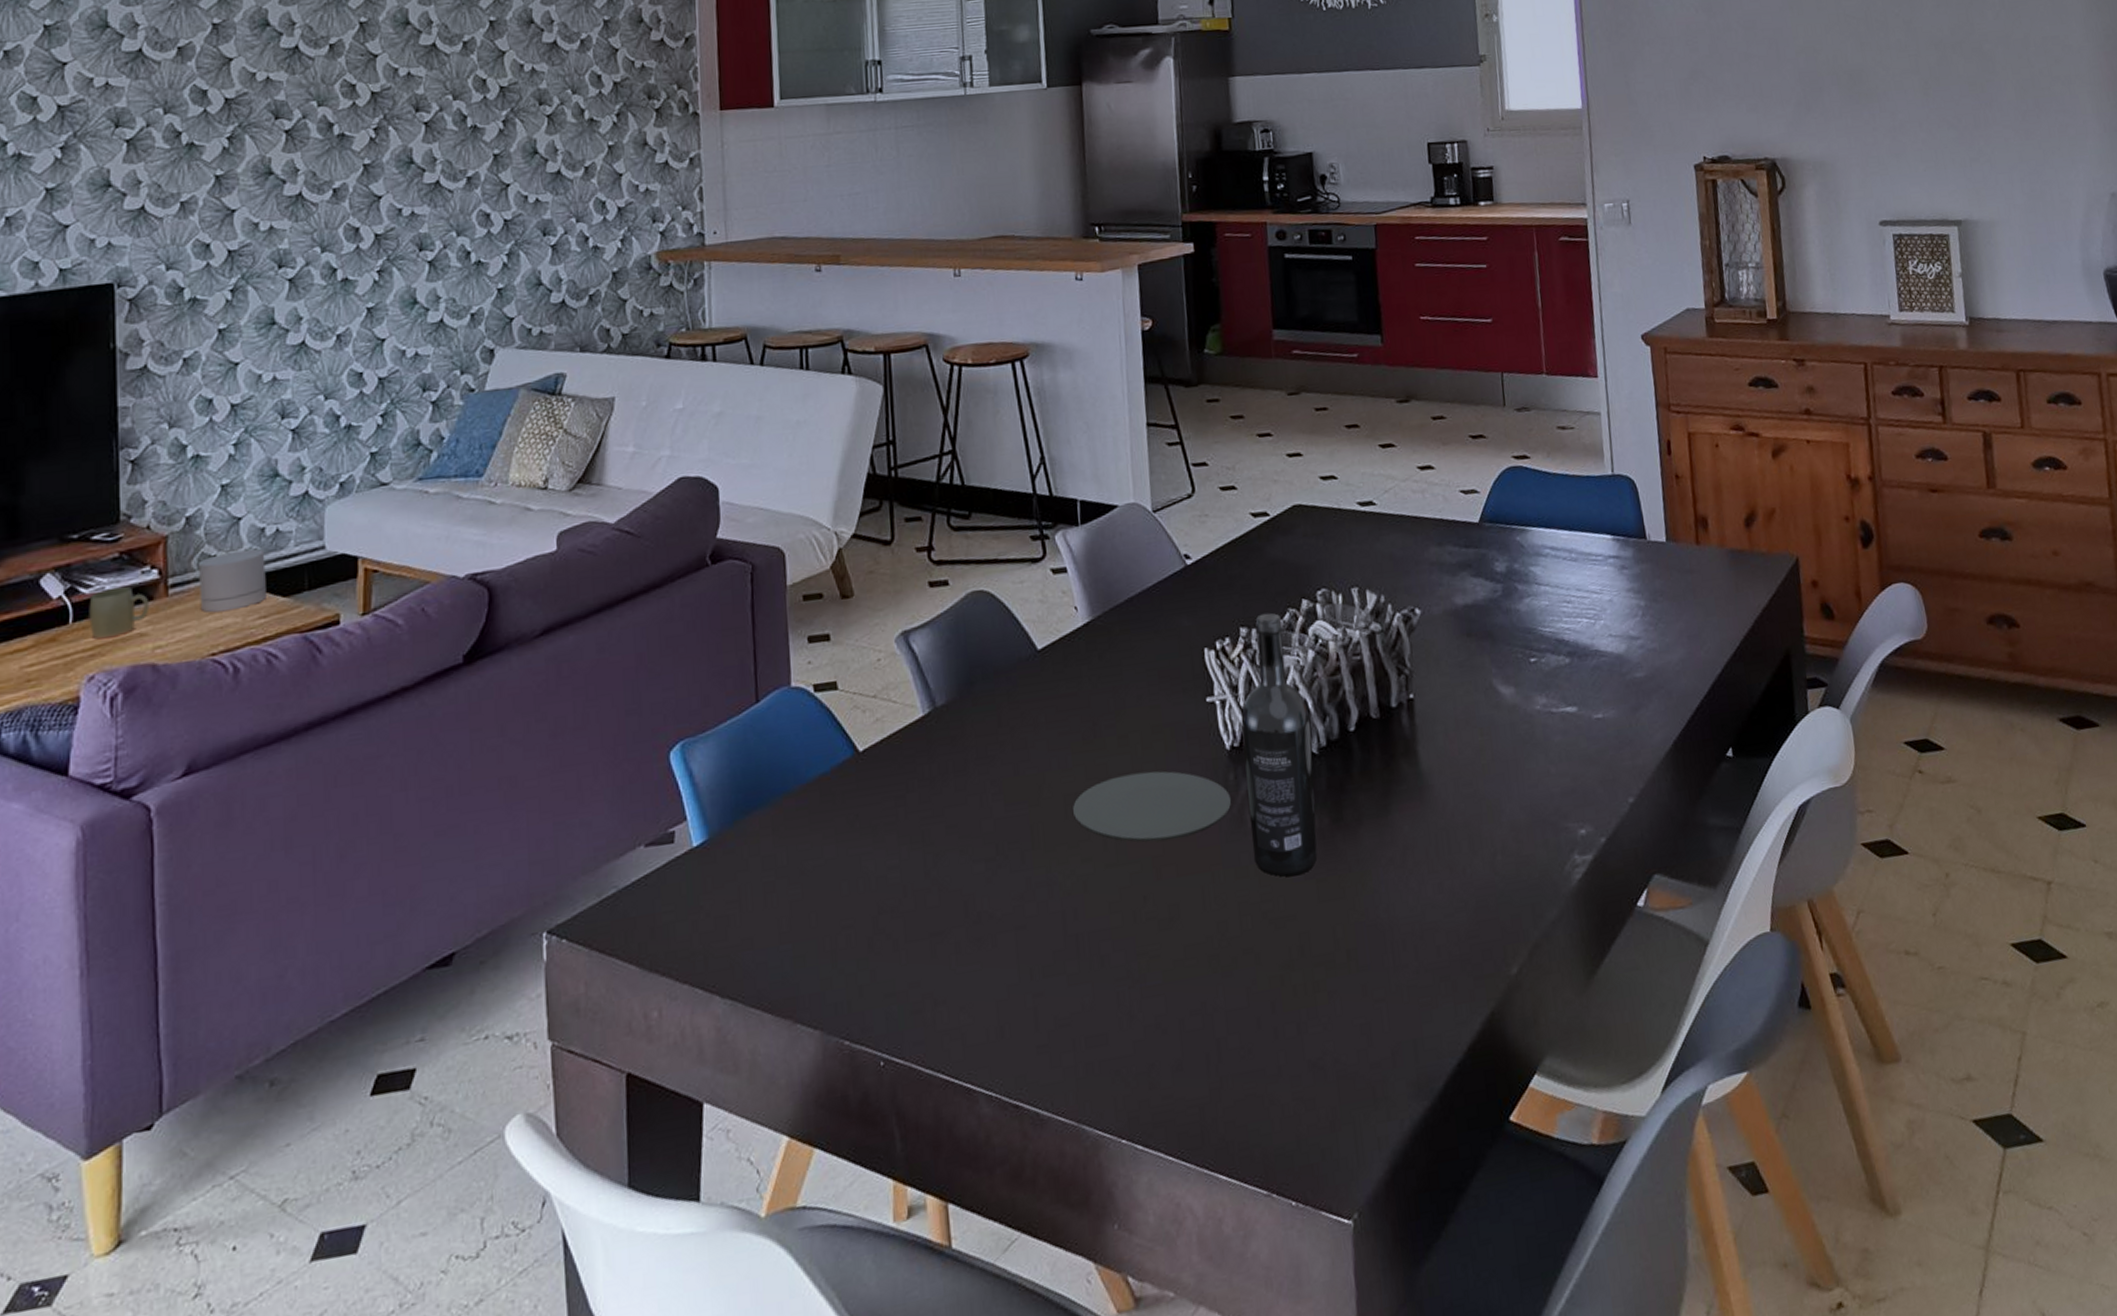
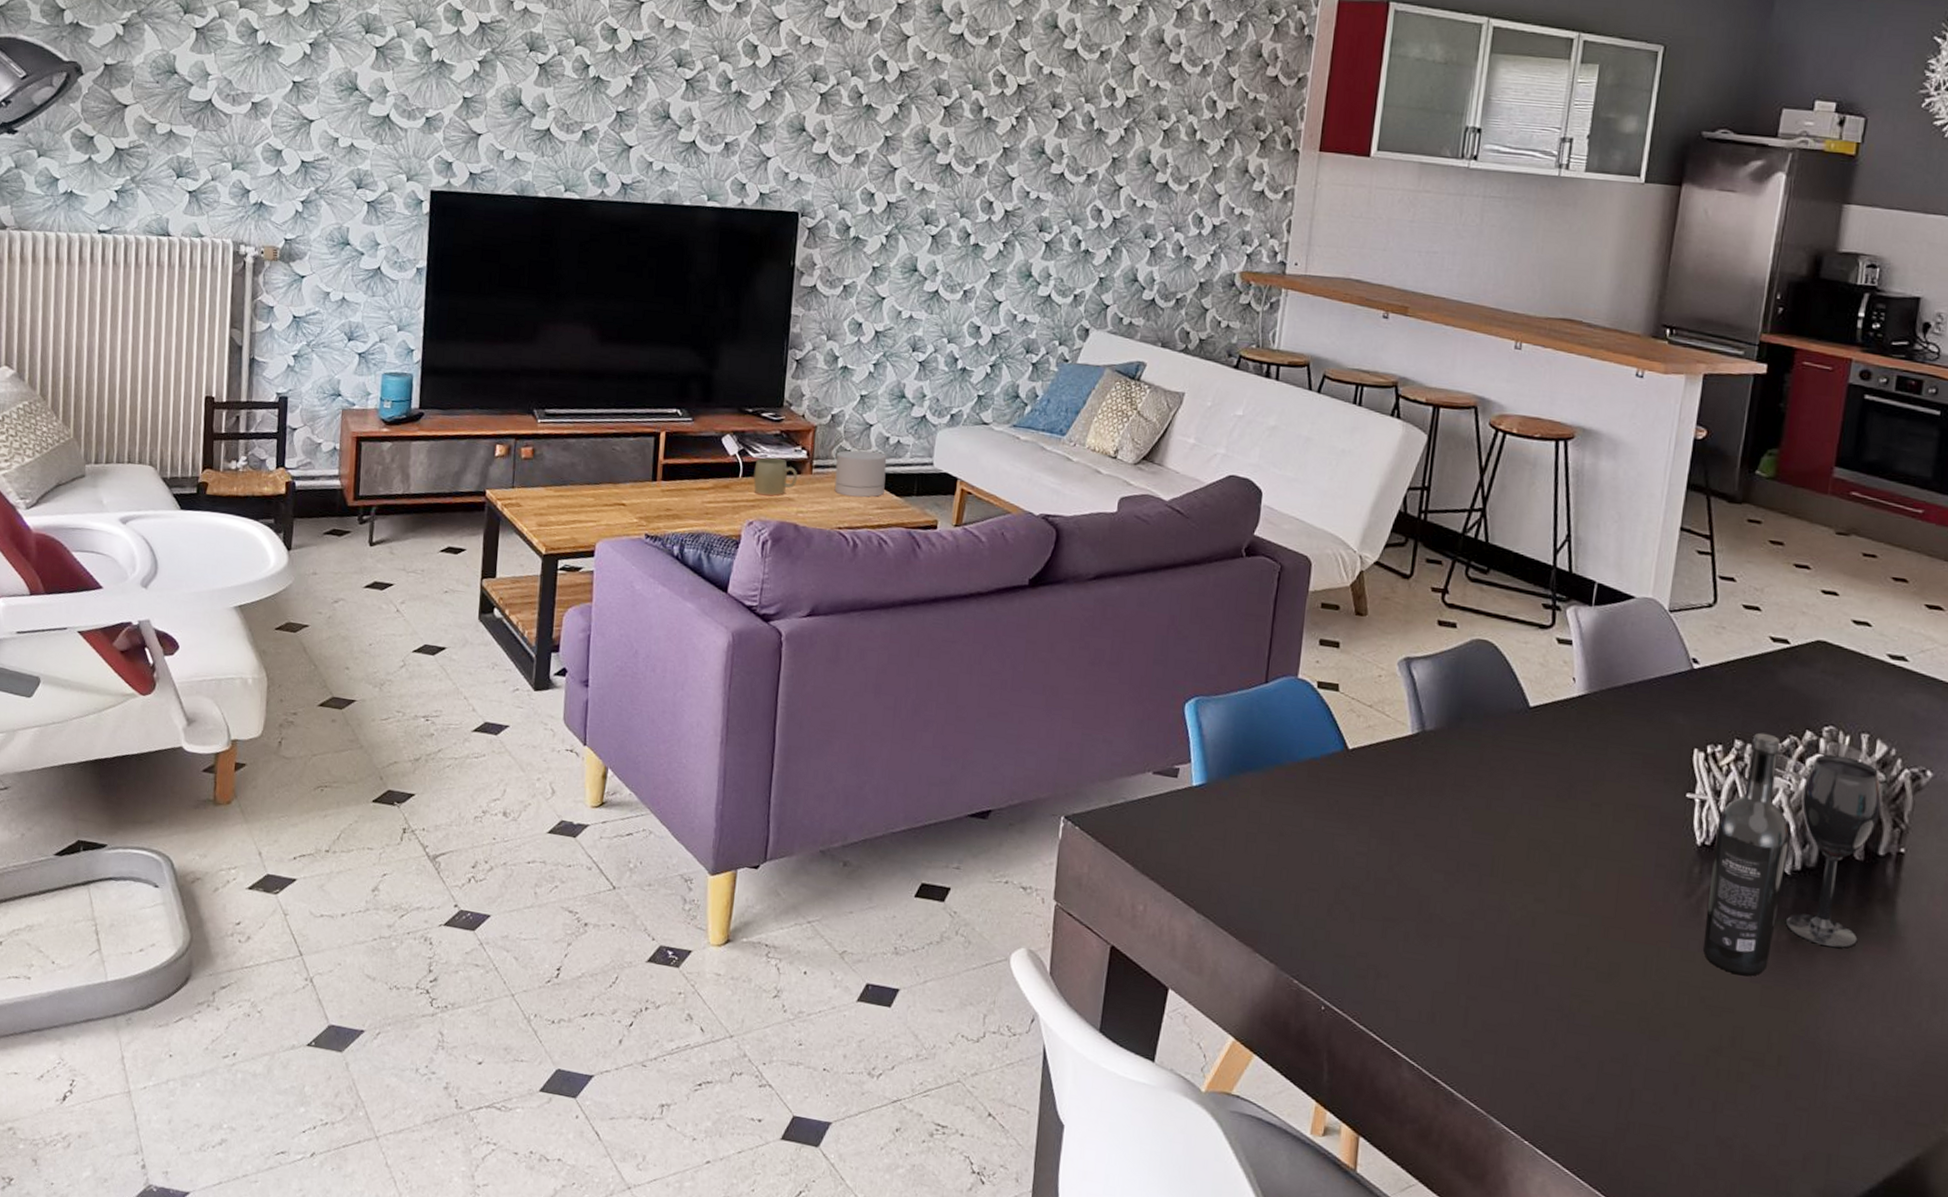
plate: present [1073,771,1232,842] -> none [1535,837,1692,910]
wine glass: none [1311,615,1392,819] -> present [1785,754,1882,949]

